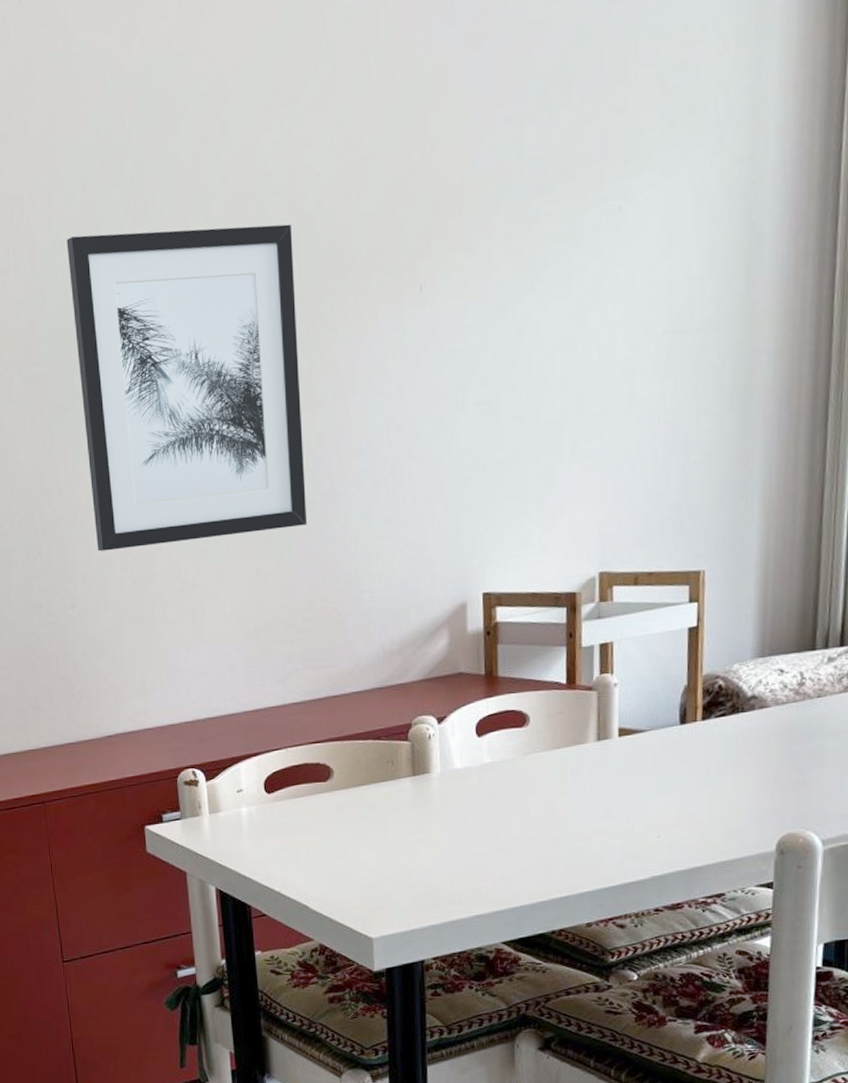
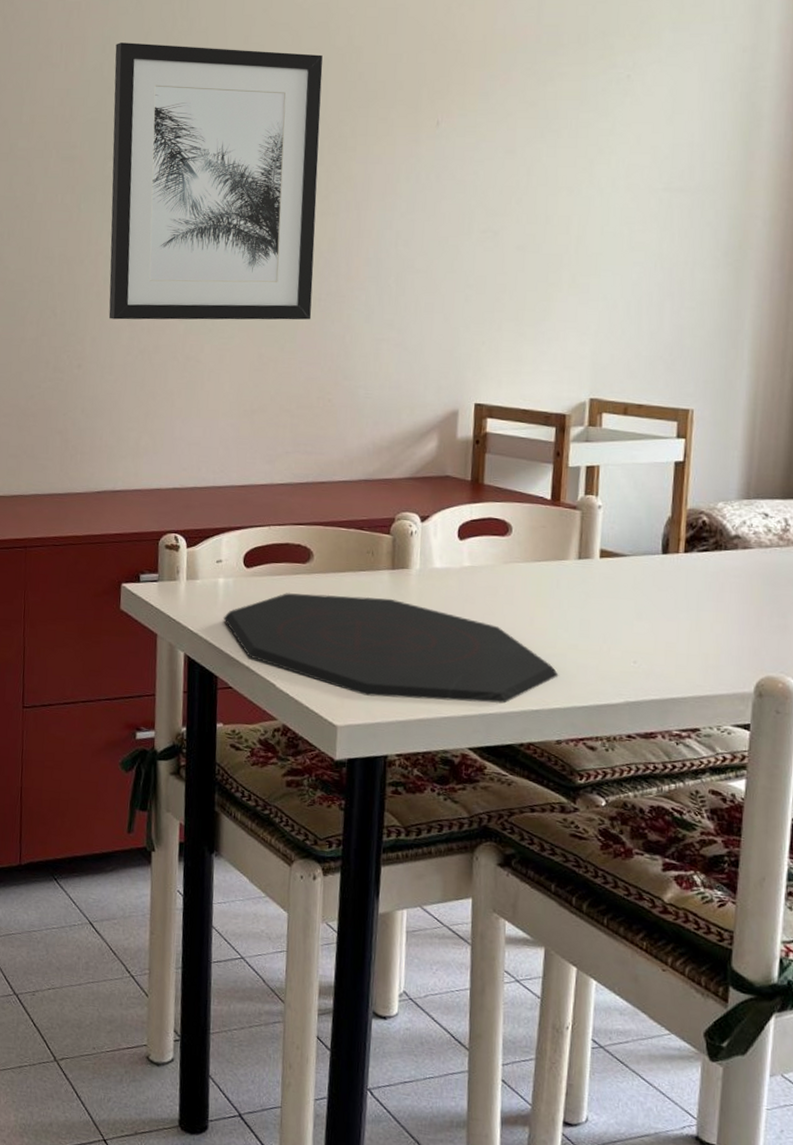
placemat: none [249,805,585,905] -> present [223,592,559,704]

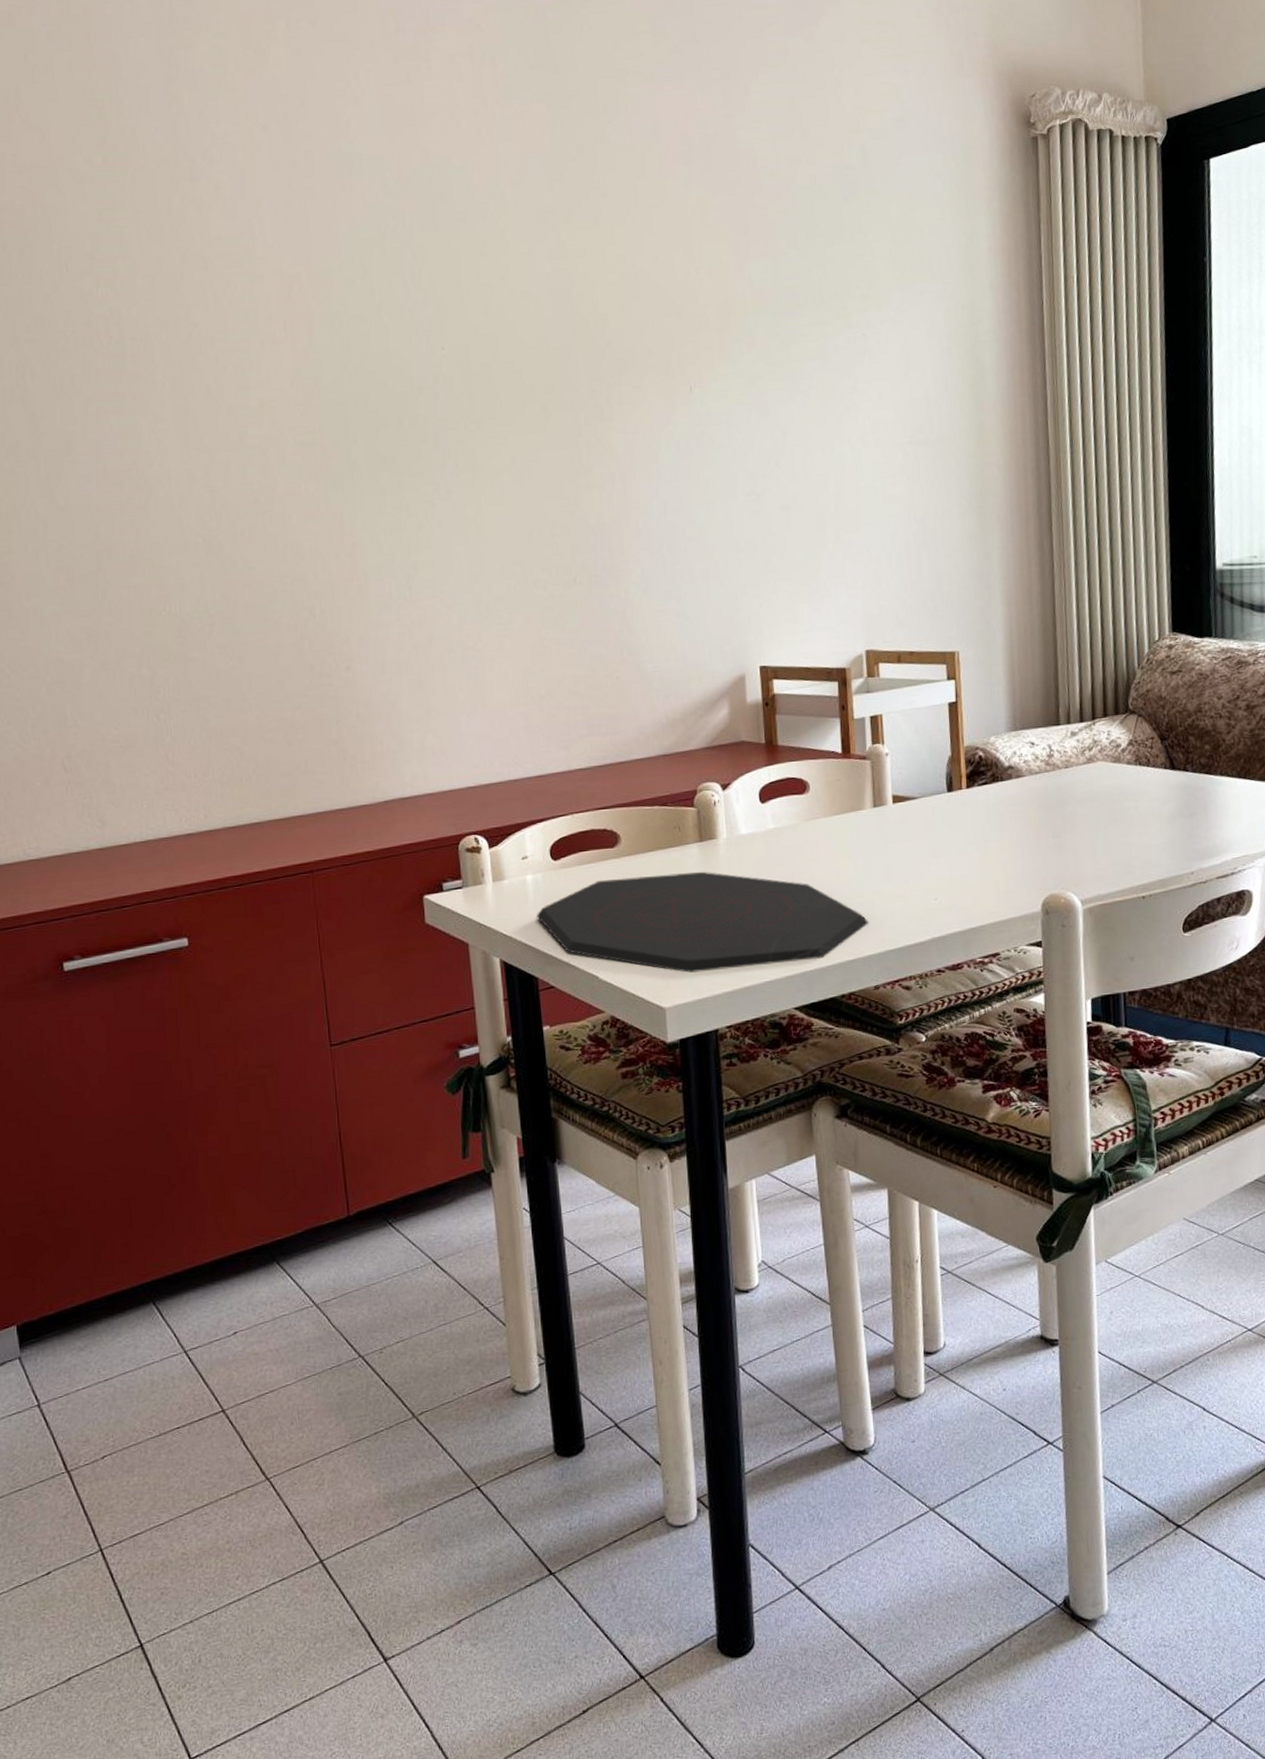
wall art: present [108,43,323,320] -> none [345,316,589,615]

